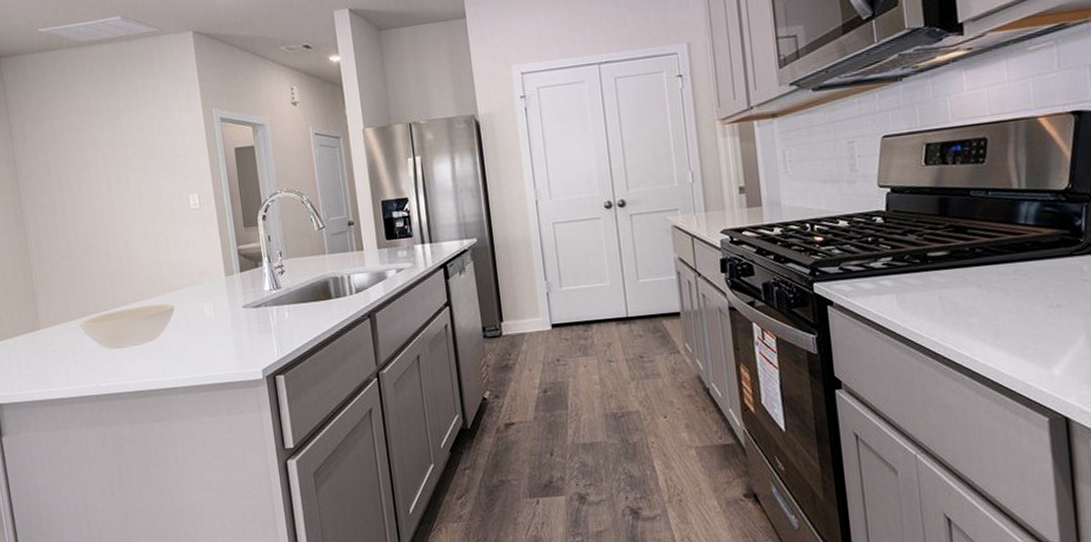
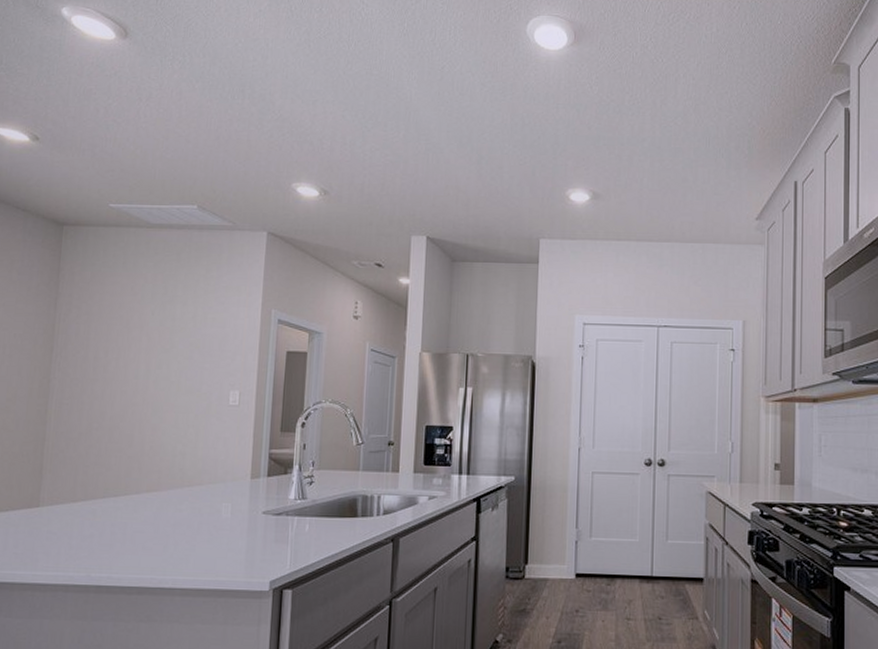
soup bowl: present [79,303,175,350] -> none [83,497,191,540]

